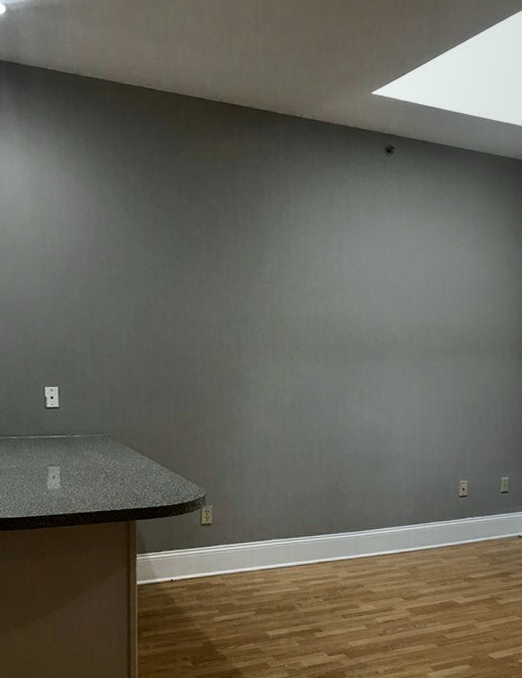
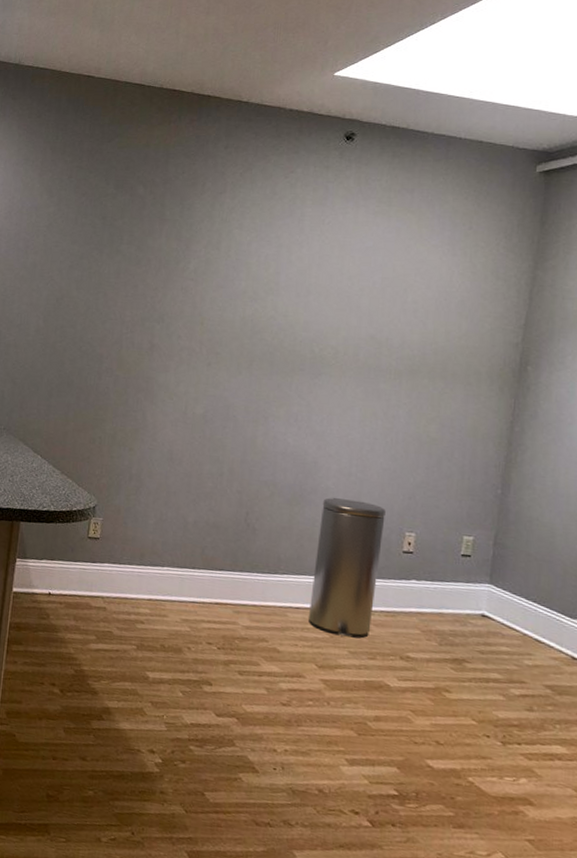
pedal bin: none [393,460,444,571] -> present [308,498,386,638]

